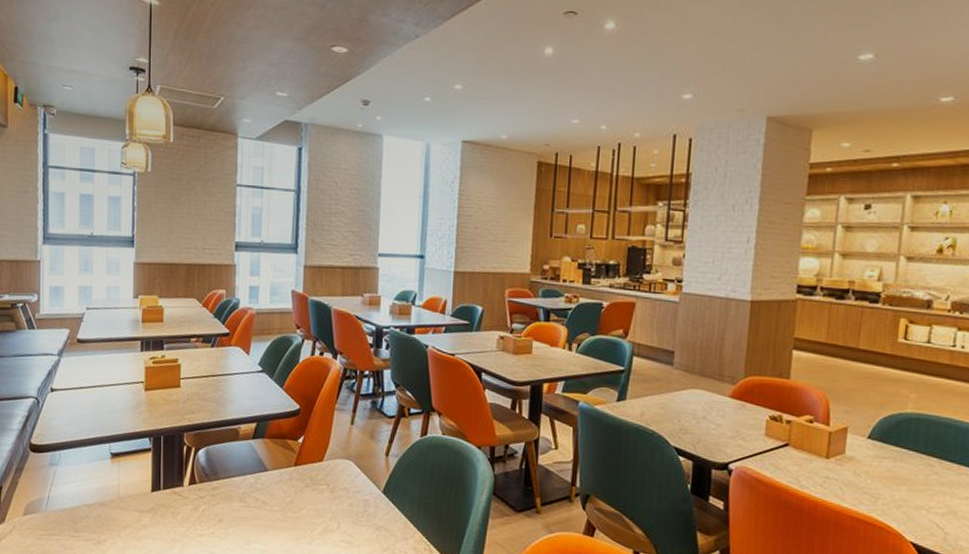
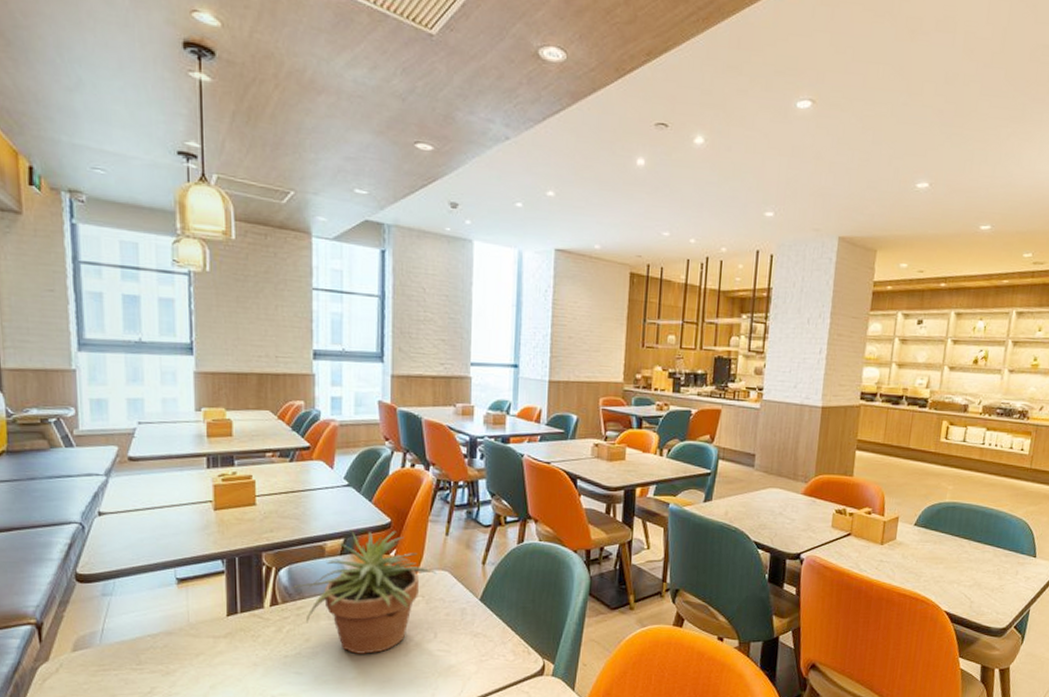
potted plant: none [207,416,341,539] -> present [290,530,436,654]

